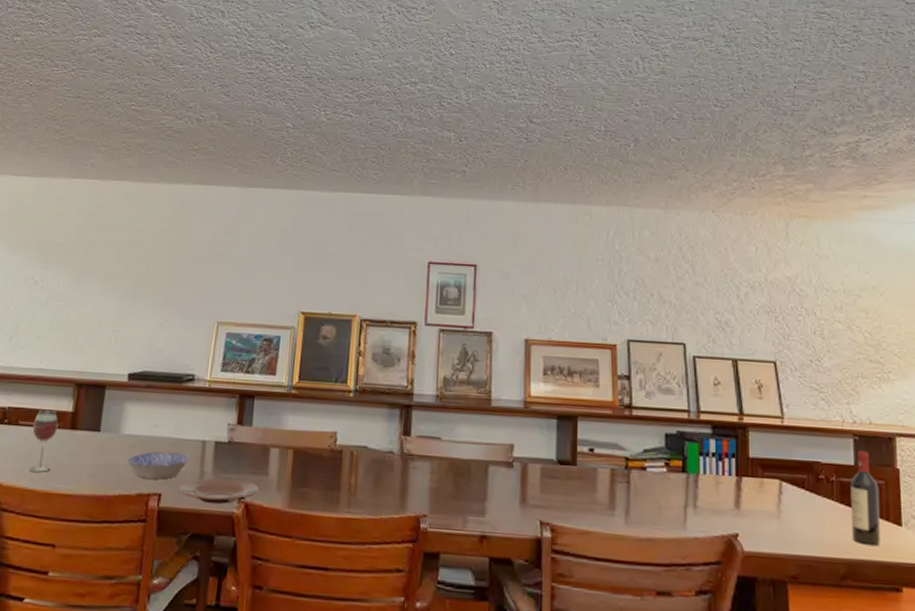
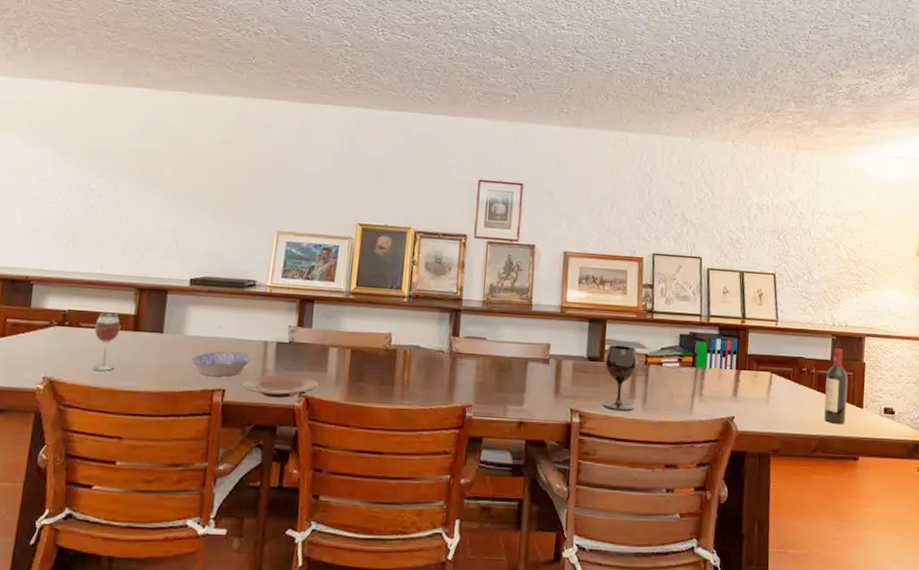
wine glass: none [578,445,616,526] -> present [603,344,638,412]

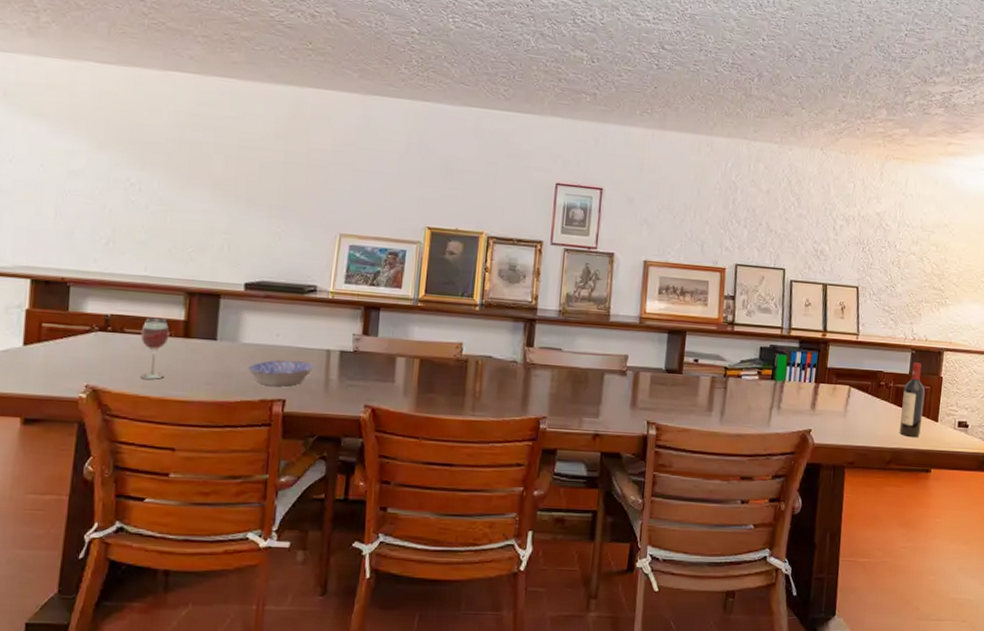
plate: present [241,375,320,398] -> none [303,385,387,409]
wine glass: present [603,344,638,412] -> none [680,356,717,424]

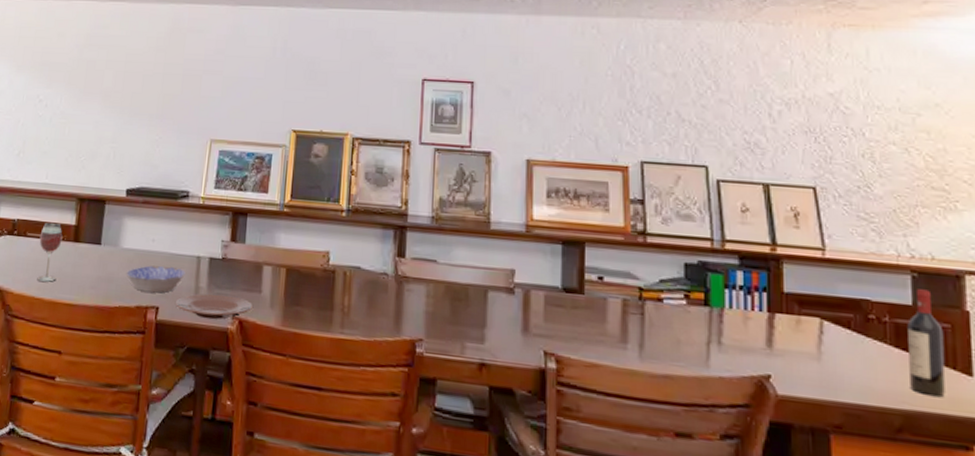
plate: none [303,385,387,409] -> present [174,293,254,320]

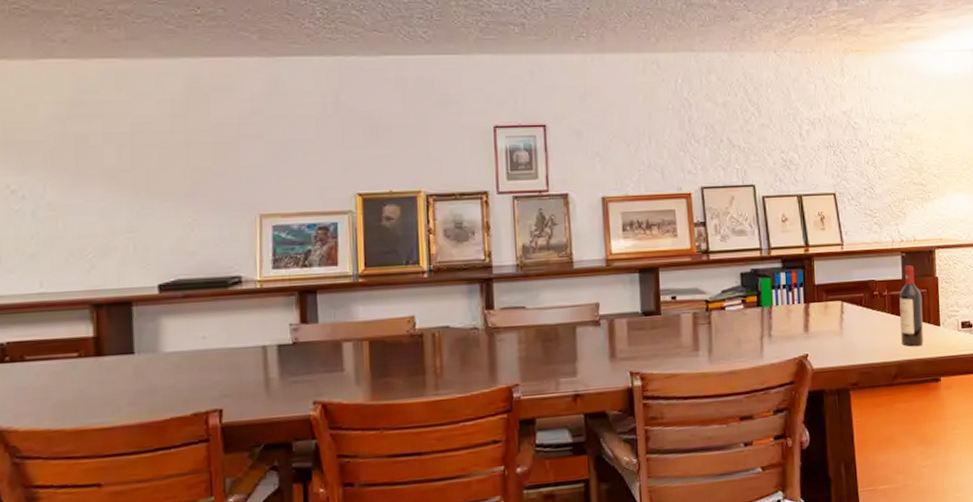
wineglass: present [37,222,63,282] -> none [44,338,79,410]
bowl: present [126,265,185,293] -> none [173,362,250,397]
plate: present [174,293,254,320] -> none [242,380,337,411]

